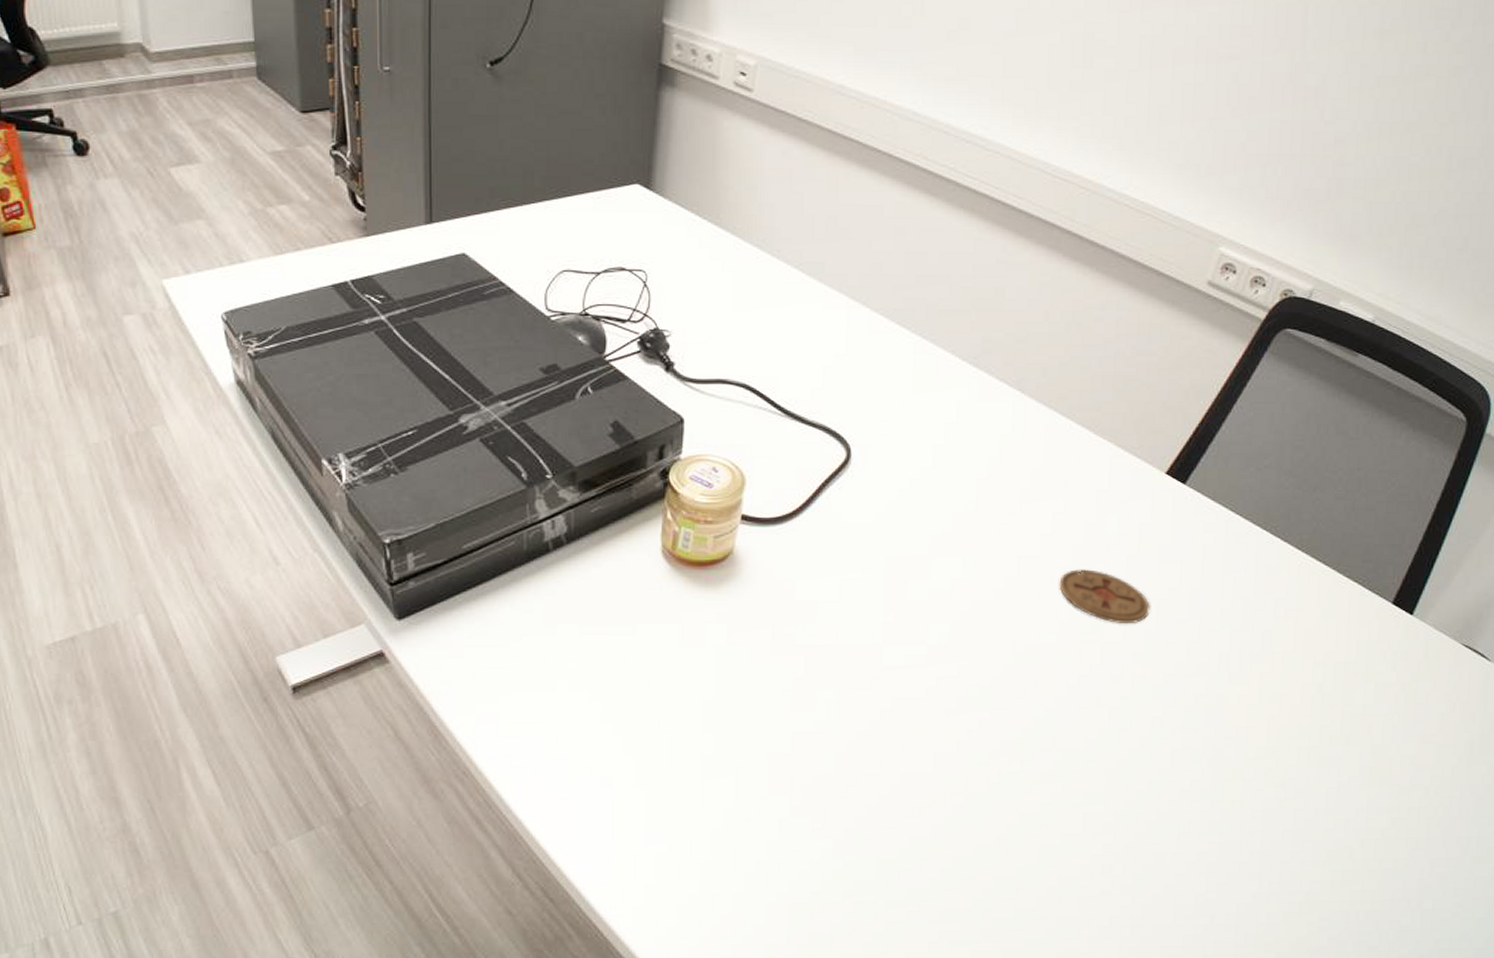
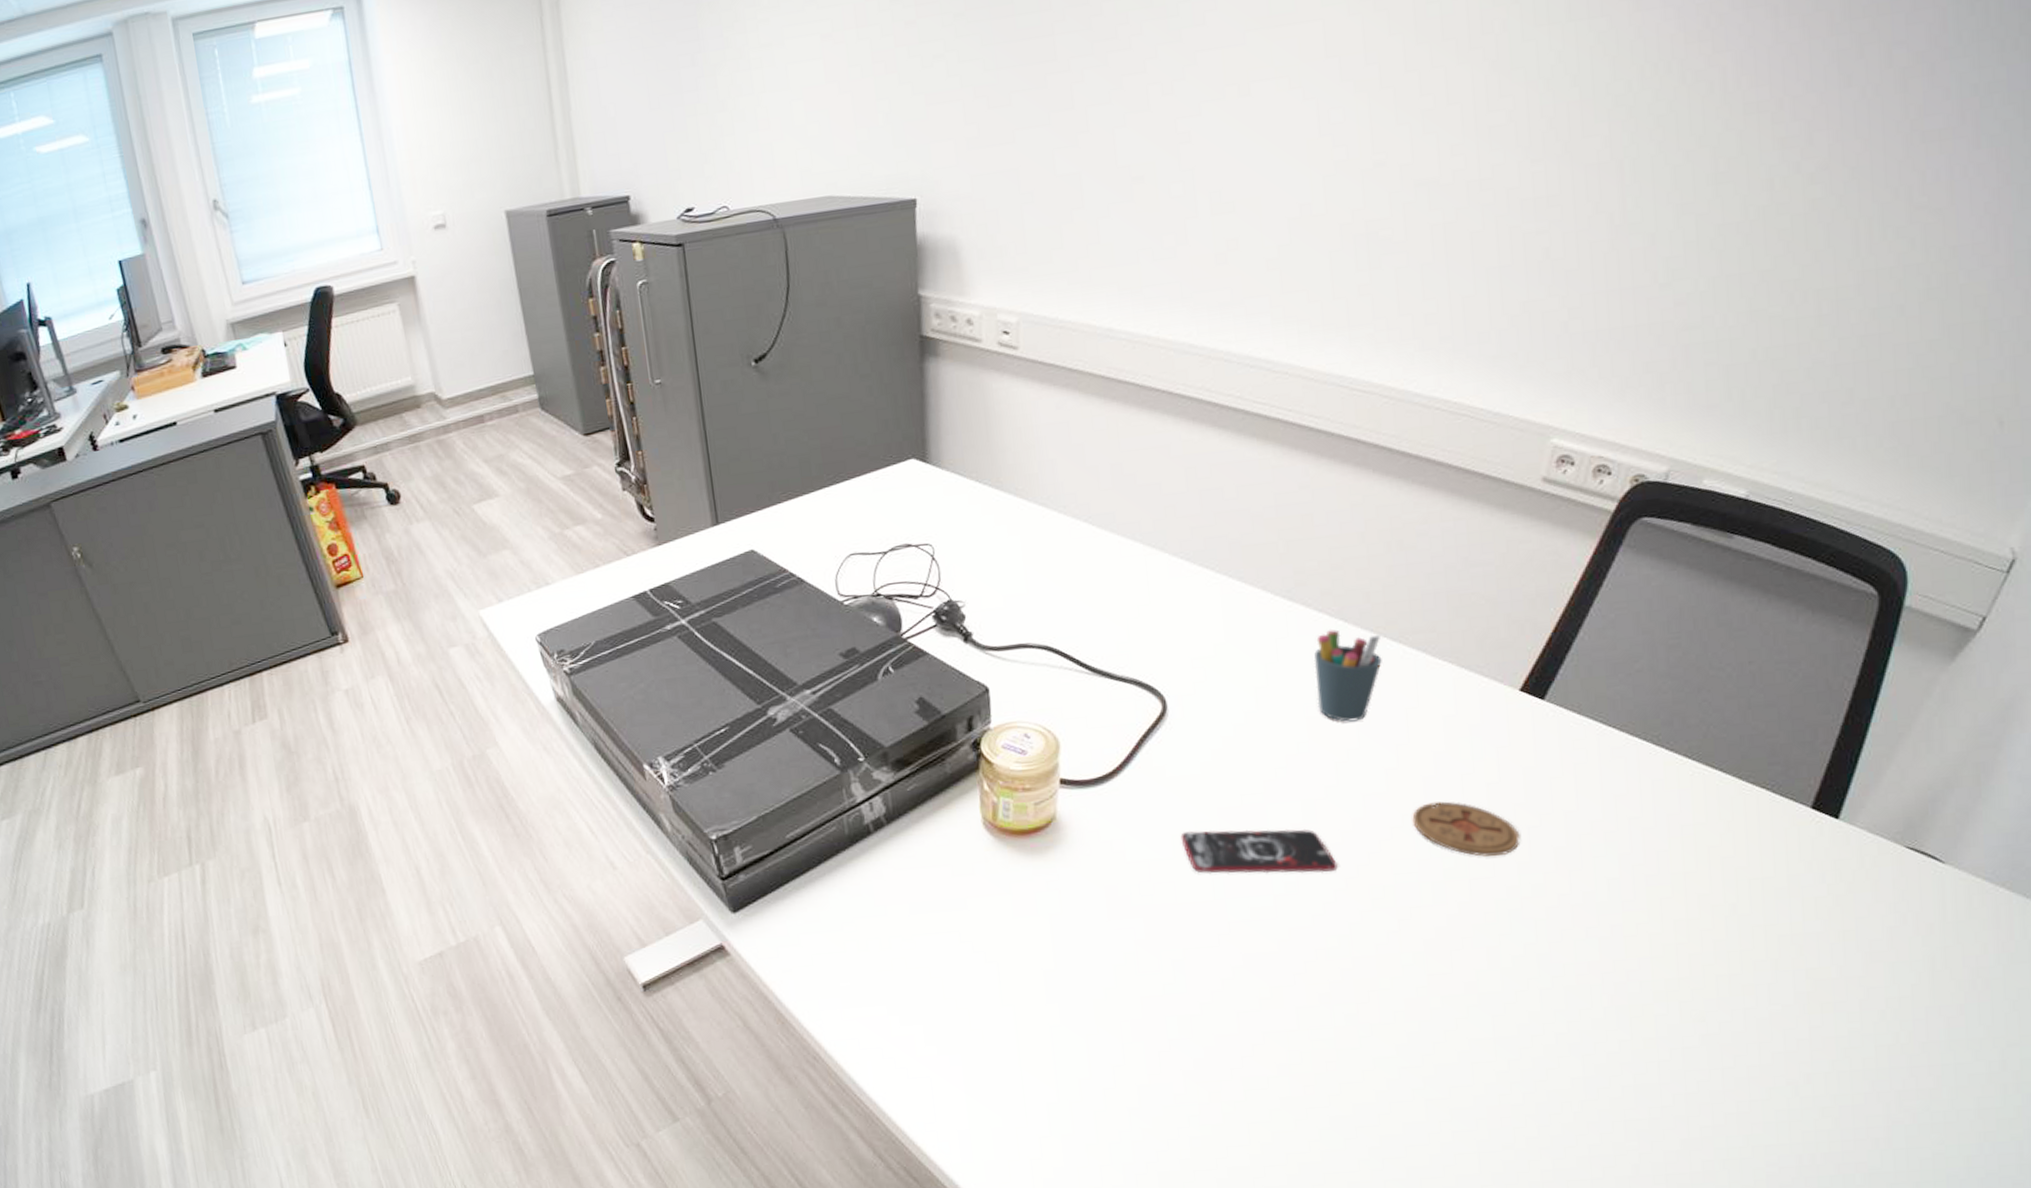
smartphone: none [848,576,988,627] -> present [1180,828,1338,874]
pen holder: none [988,399,1051,487] -> present [1313,629,1382,722]

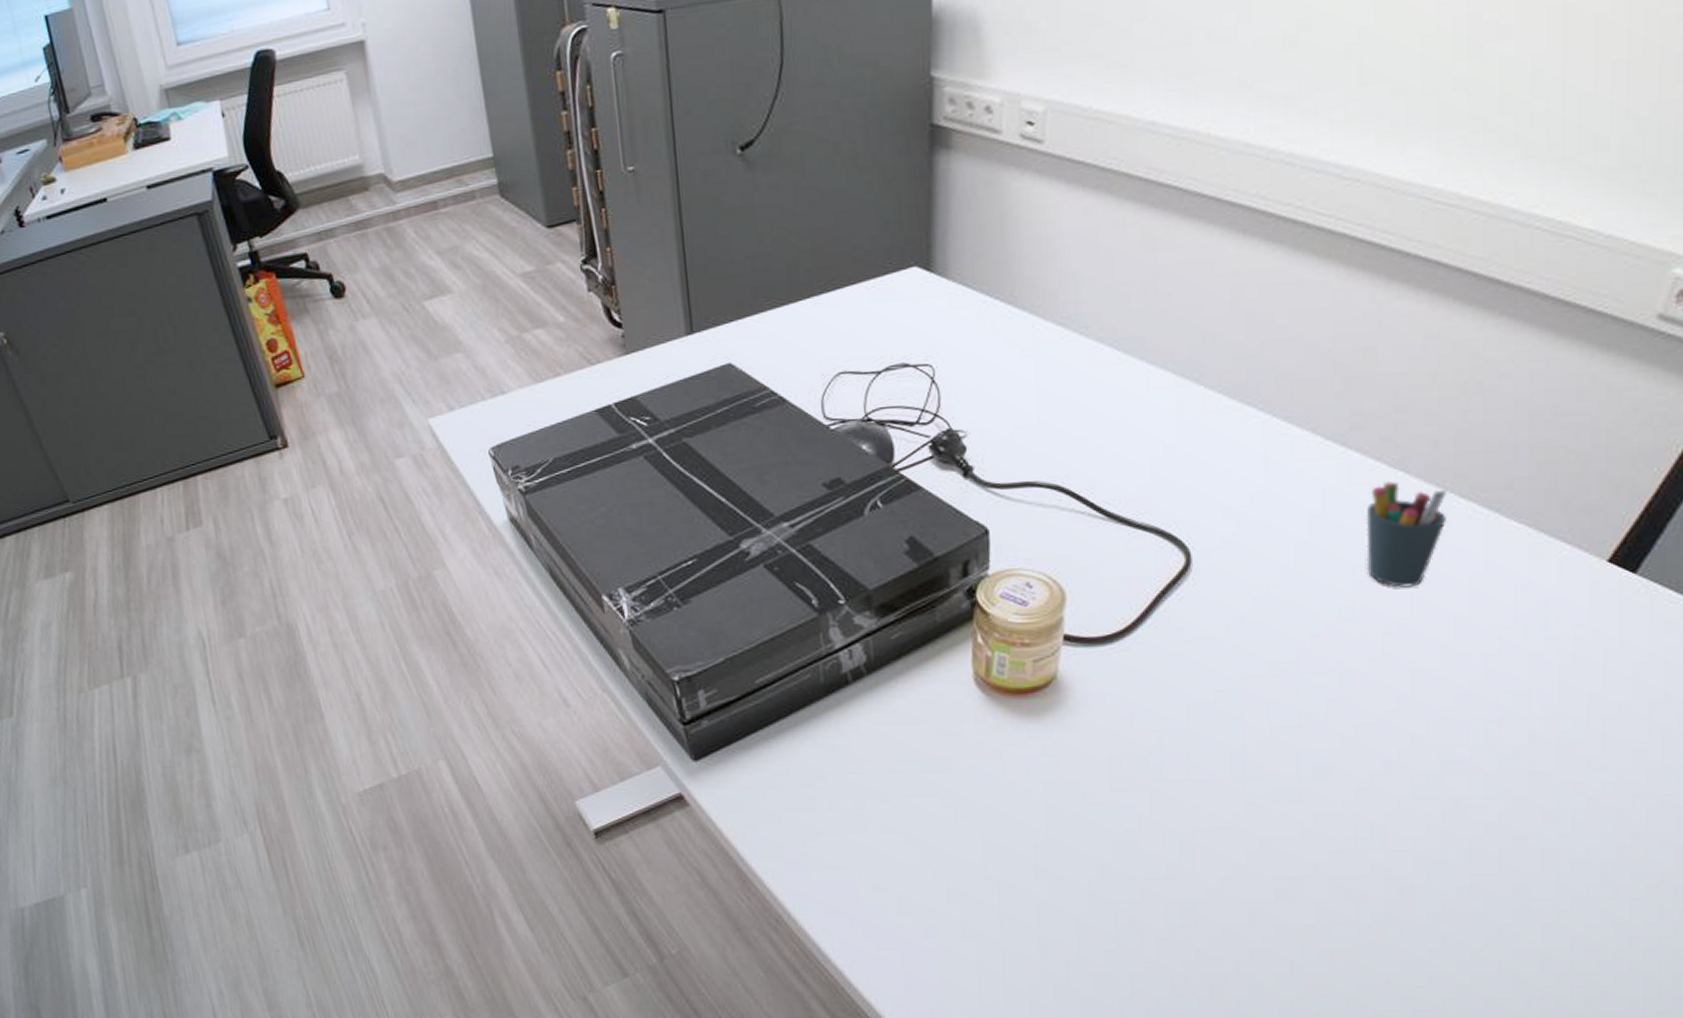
smartphone: present [1180,828,1338,874] -> none [1197,699,1376,756]
coaster: present [1412,801,1520,857] -> none [1467,683,1593,747]

